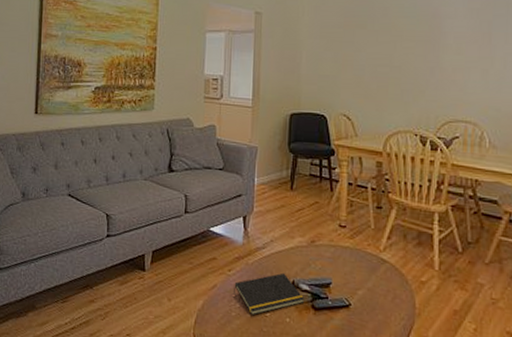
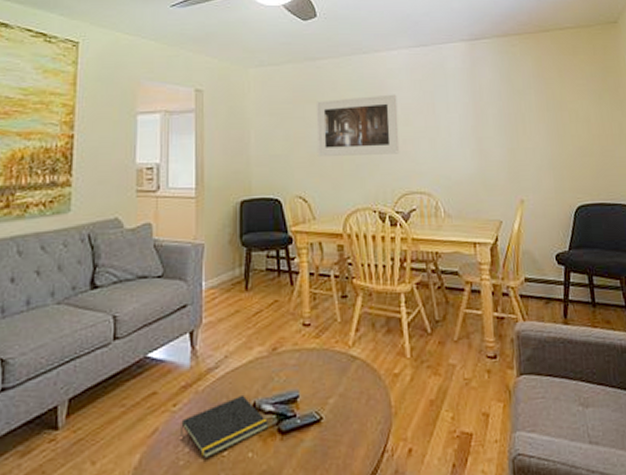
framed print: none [363,22,451,82] -> present [316,94,400,156]

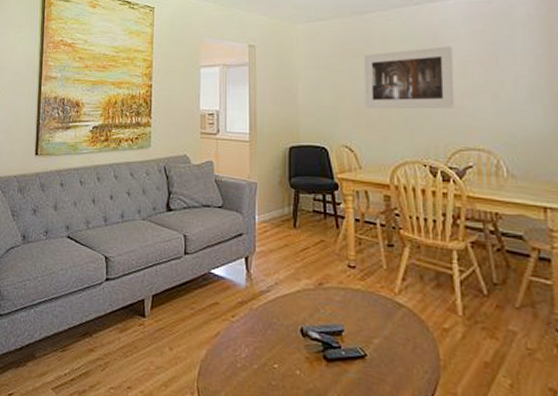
notepad: present [179,394,269,459] -> none [237,318,316,367]

